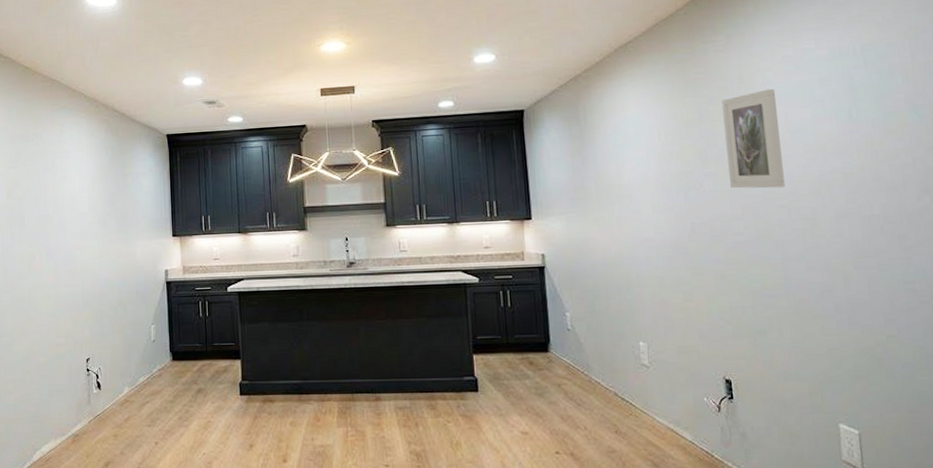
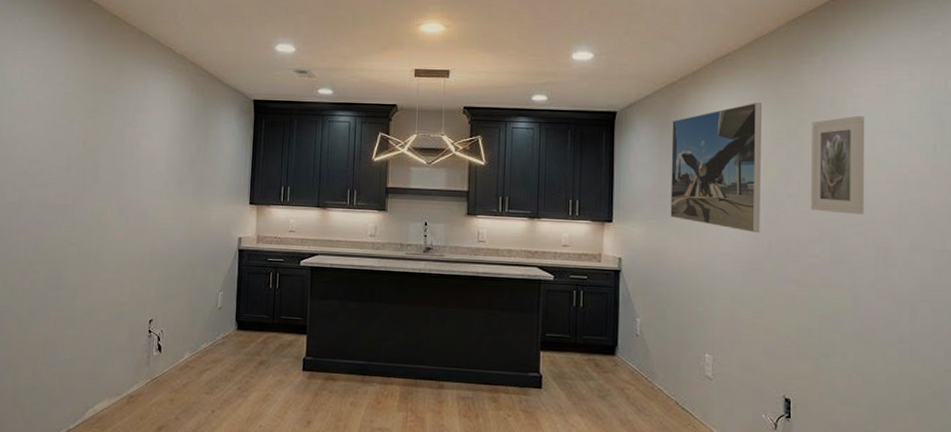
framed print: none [580,85,682,217] -> present [670,102,761,233]

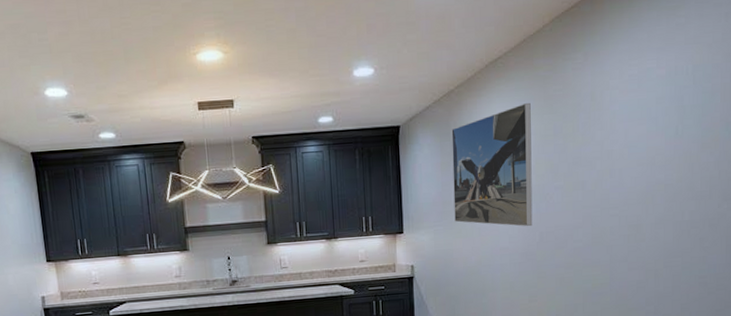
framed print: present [811,115,865,215] -> none [574,106,620,200]

